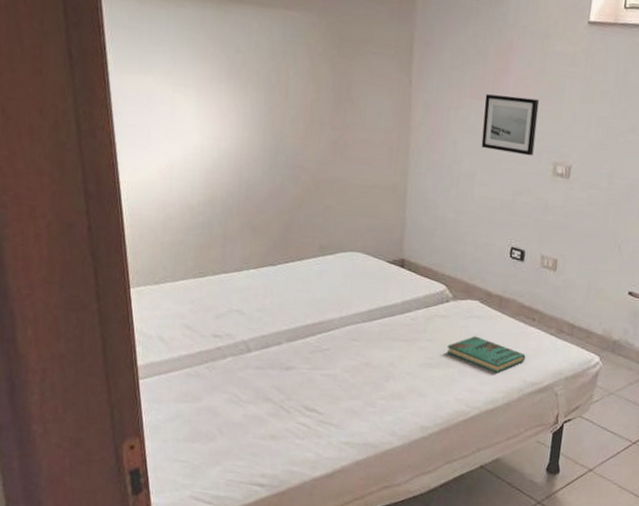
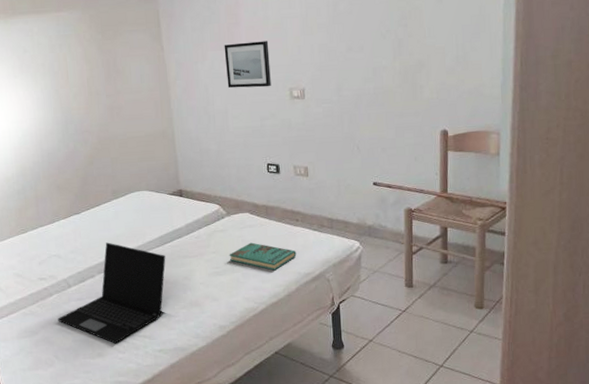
laptop: none [228,306,372,427] -> present [58,242,166,344]

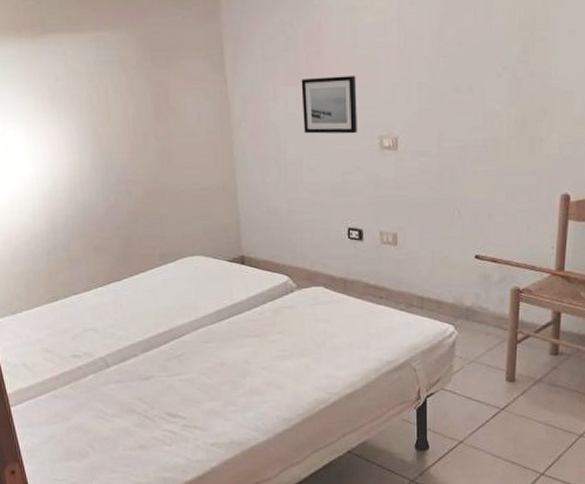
laptop: present [58,242,166,344] -> none [93,316,223,434]
book: present [229,242,297,271] -> none [298,322,378,356]

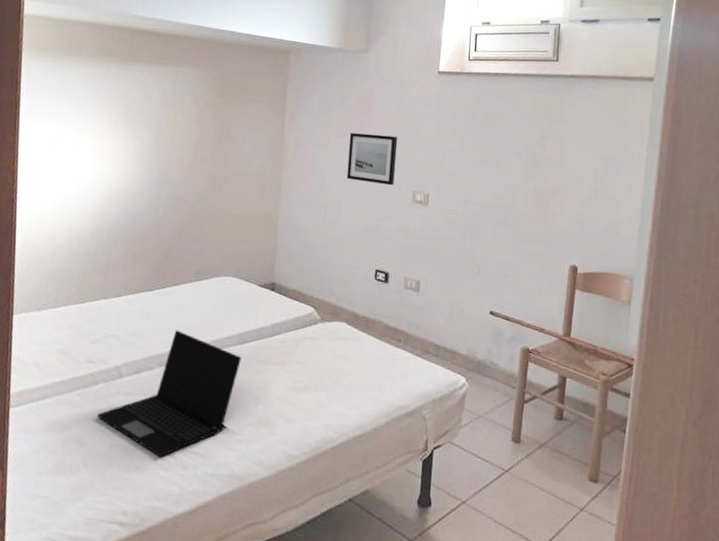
laptop: none [93,316,223,434] -> present [97,330,242,457]

